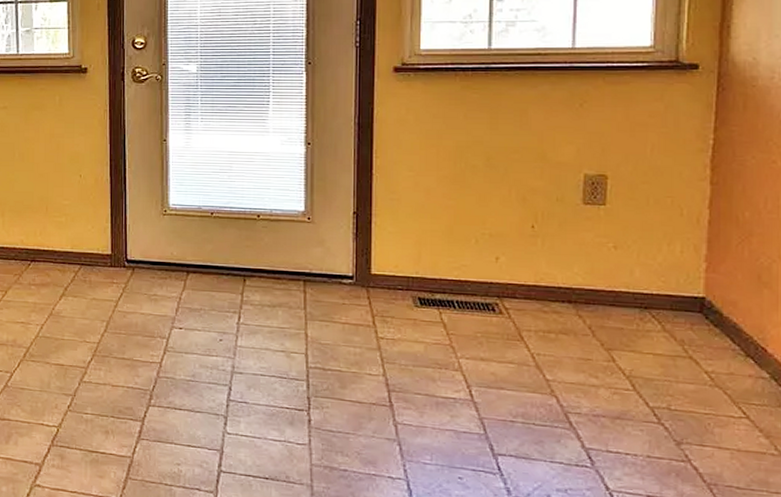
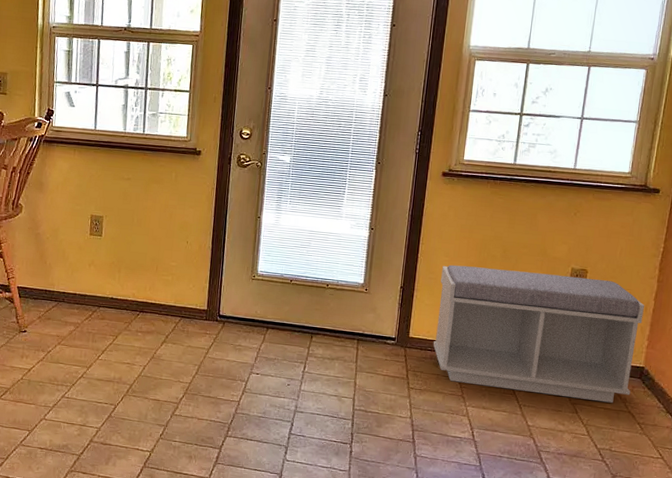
bench: none [404,180,695,347] -> present [433,264,644,403]

